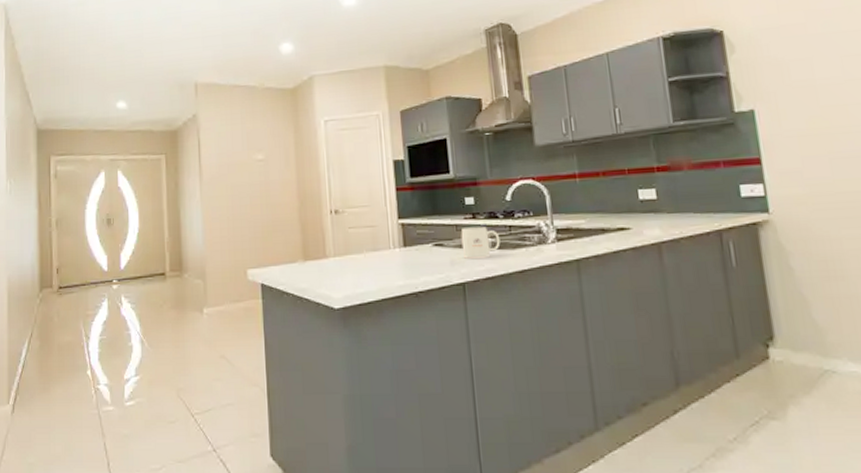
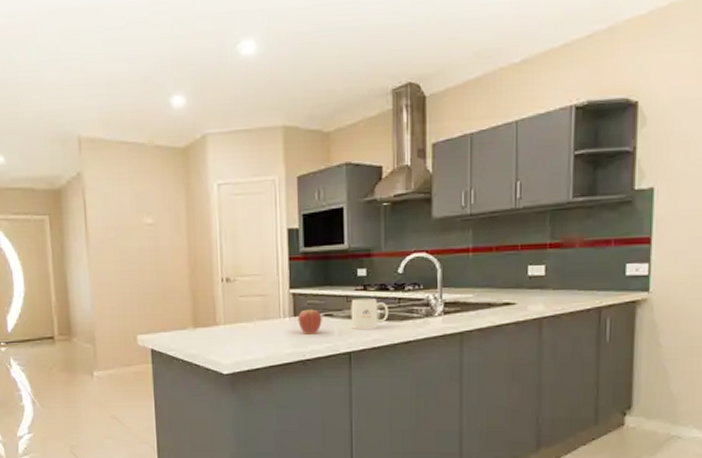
fruit: none [408,238,433,265] -> present [298,308,322,334]

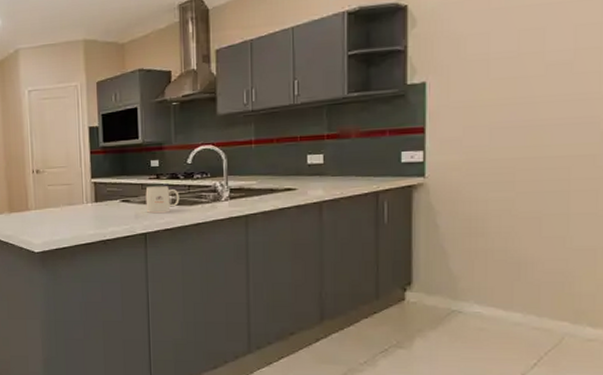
fruit: present [298,308,322,334] -> none [99,194,120,218]

